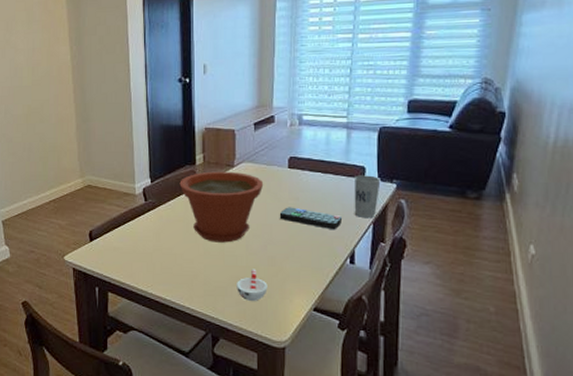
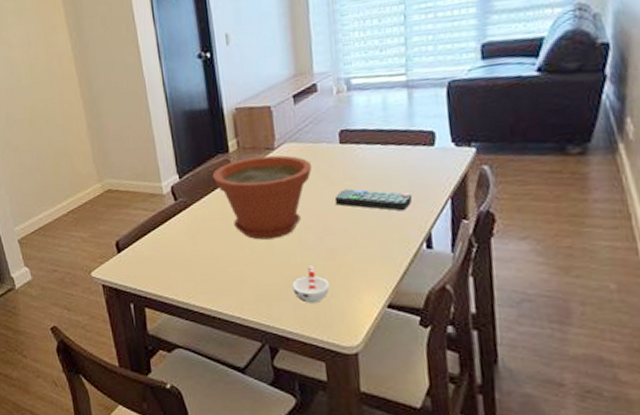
cup: present [354,175,381,219] -> none [423,140,456,193]

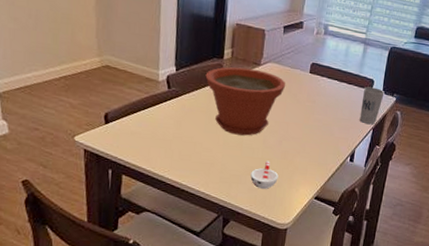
remote control: present [334,188,412,211] -> none [296,108,349,132]
cup: none [423,140,456,193] -> present [359,87,385,125]

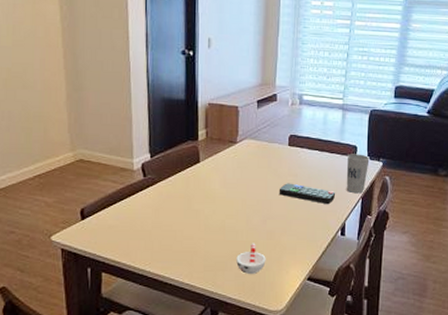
plant pot: present [205,67,286,136] -> none [181,147,265,218]
remote control: none [296,108,349,132] -> present [279,183,335,205]

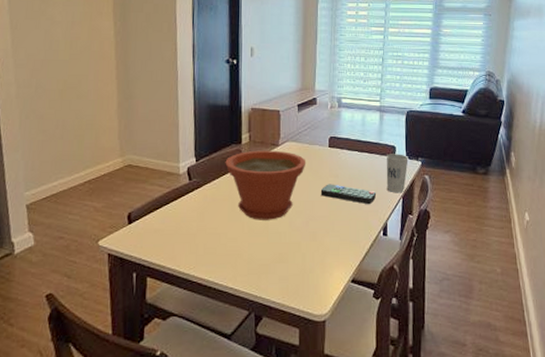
plant pot: none [181,147,265,218] -> present [225,150,306,220]
cup: present [236,243,266,275] -> none [280,245,309,278]

